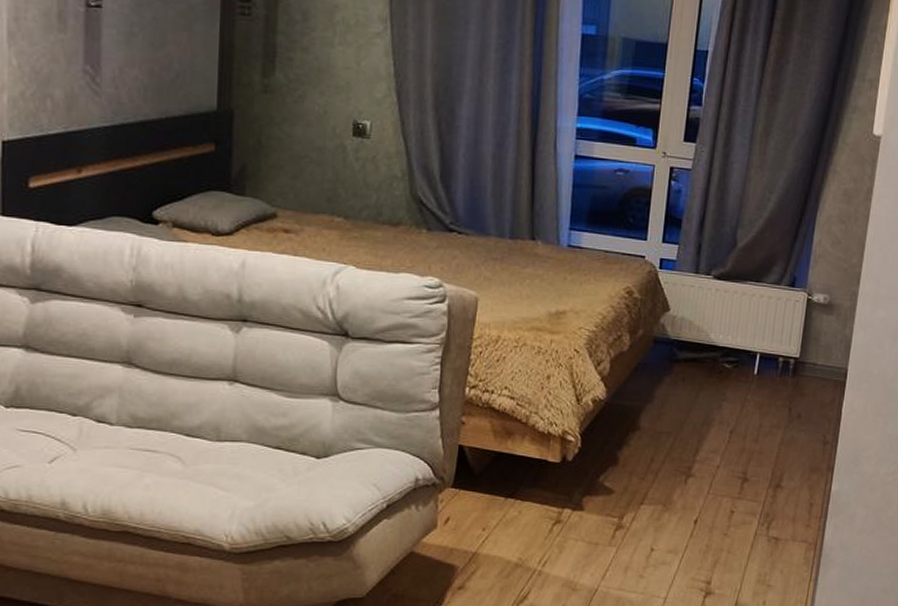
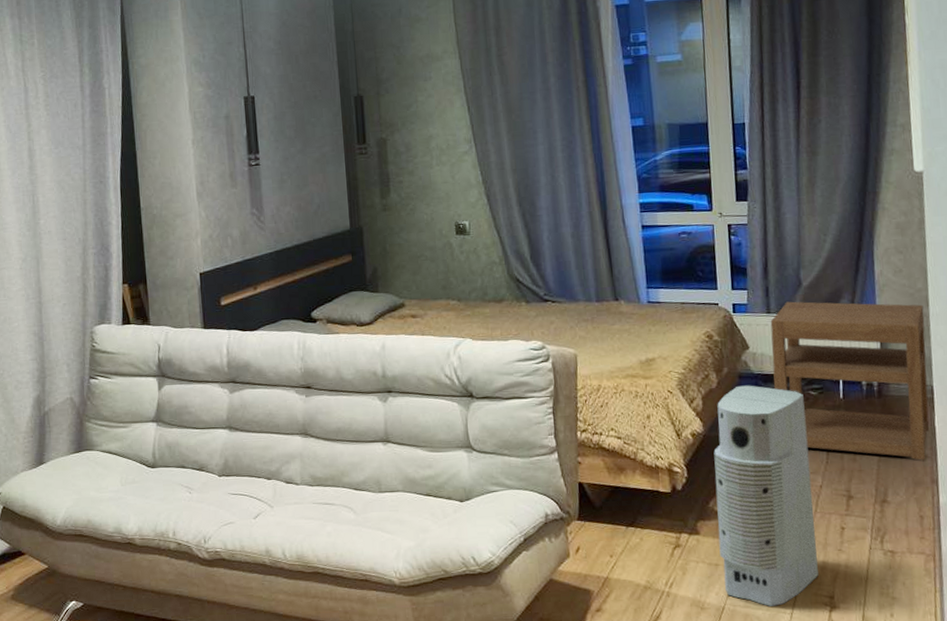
air purifier: none [601,351,717,590] -> present [714,385,819,606]
nightstand: none [688,262,854,446] -> present [770,301,930,461]

